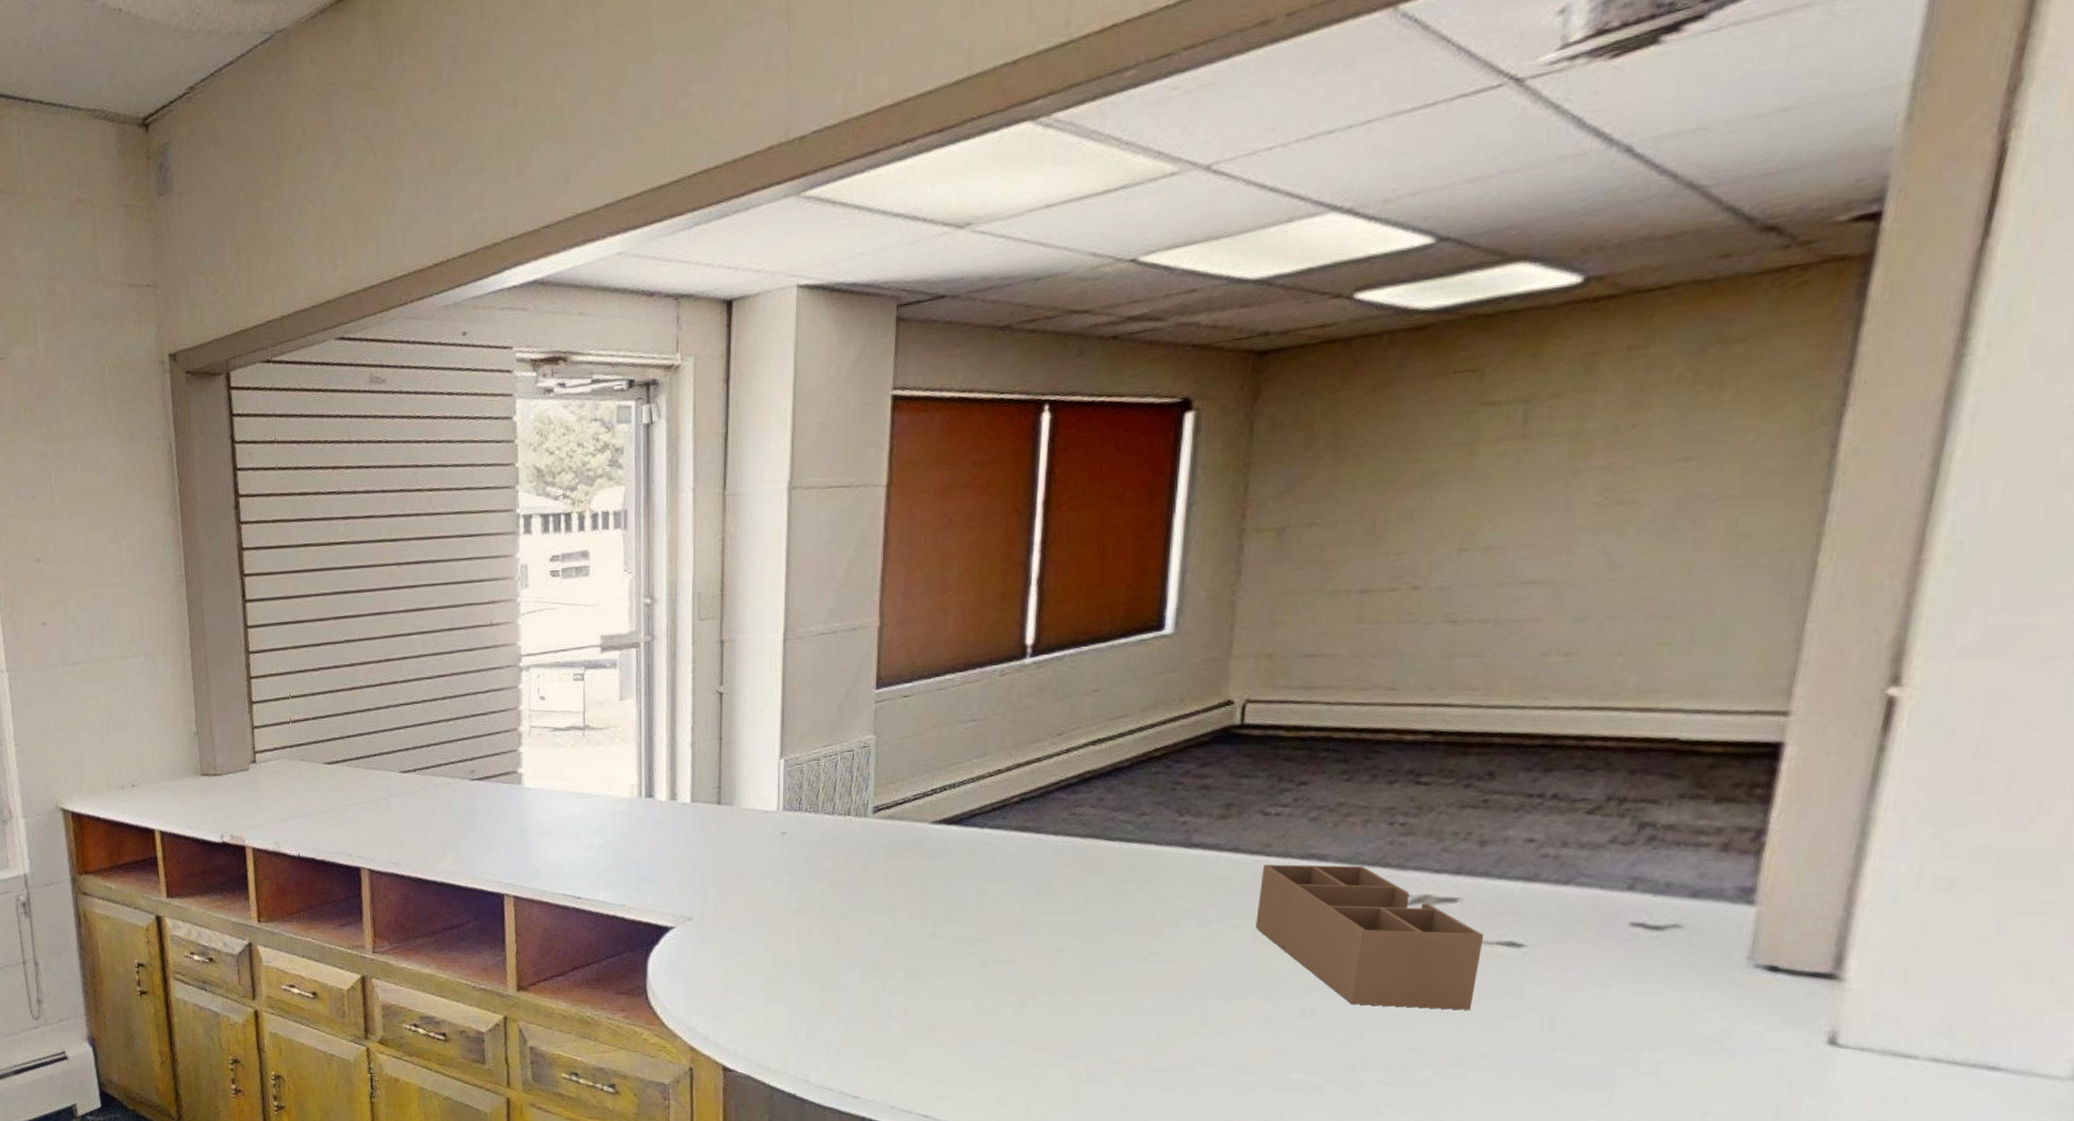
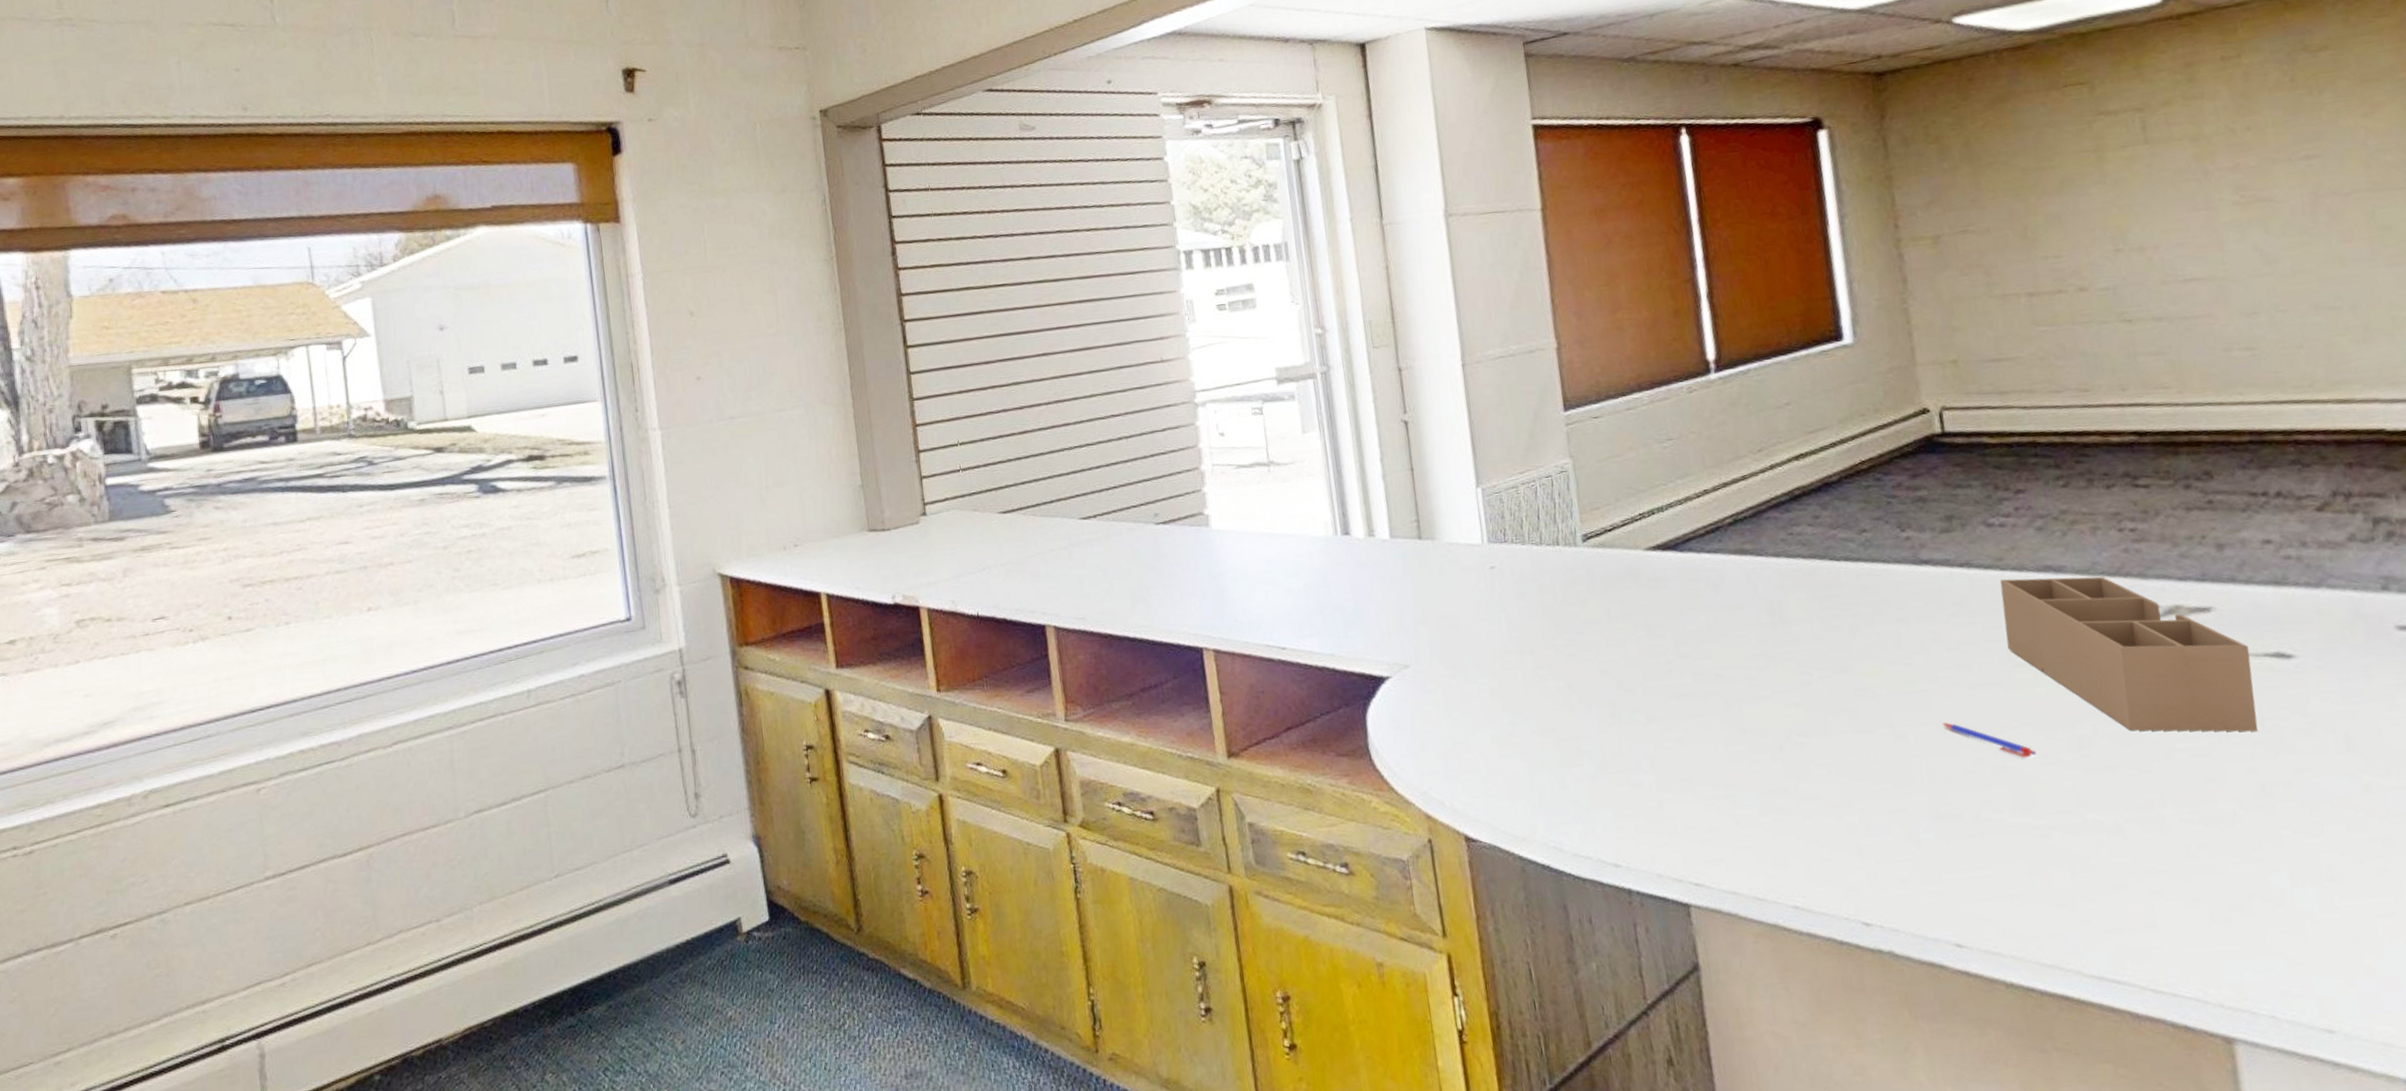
pen: none [1177,989,1260,1024] -> present [1942,721,2037,759]

